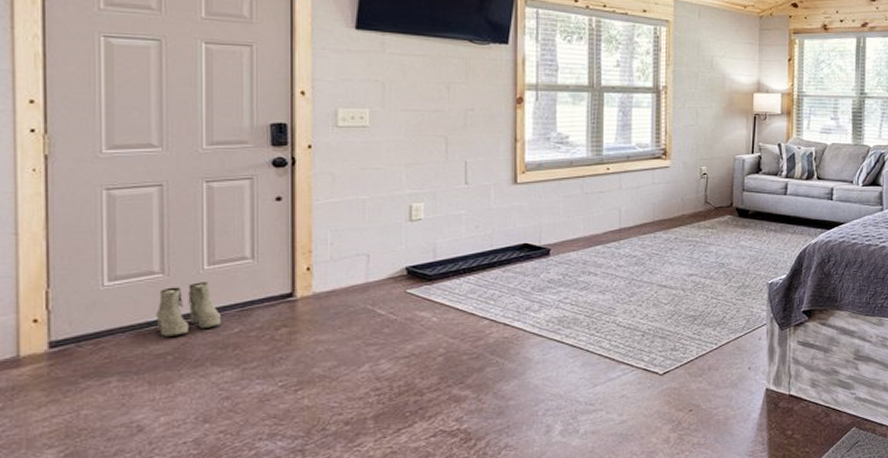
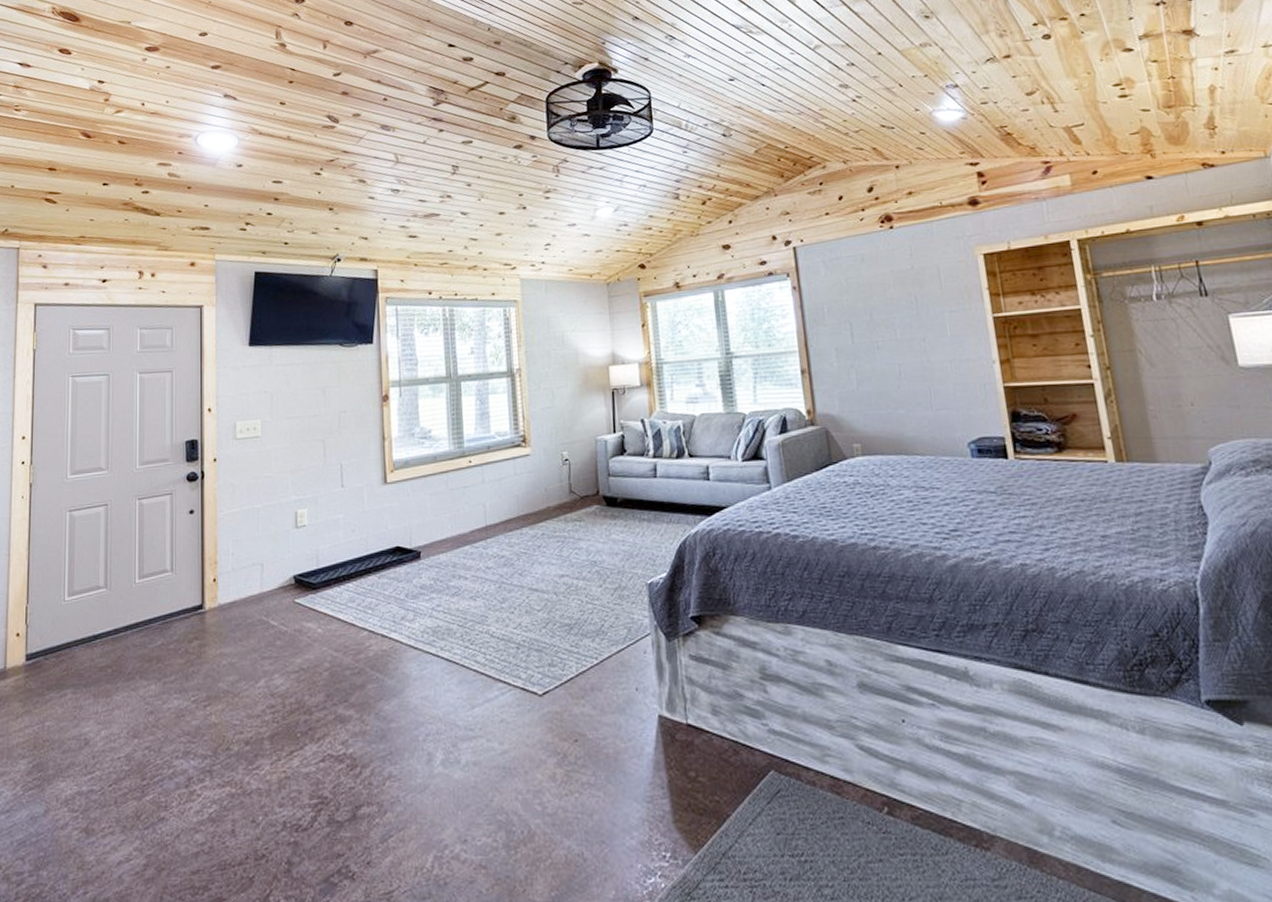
boots: present [156,282,222,337] -> none [100,595,148,650]

